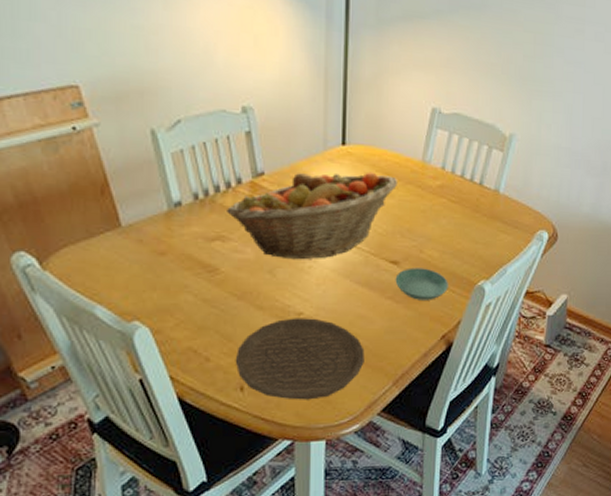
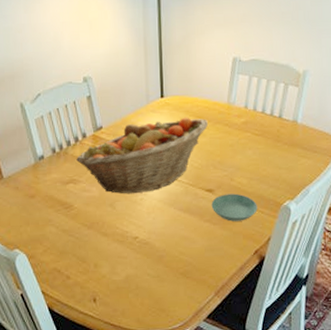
plate: present [235,318,365,400] -> none [88,241,190,309]

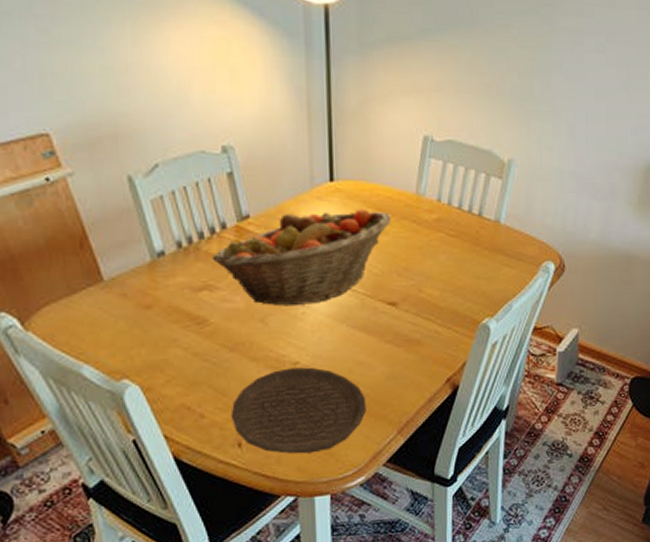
plate: none [88,241,190,309] -> present [230,367,366,454]
saucer: present [211,193,258,222] -> none [394,308,451,343]

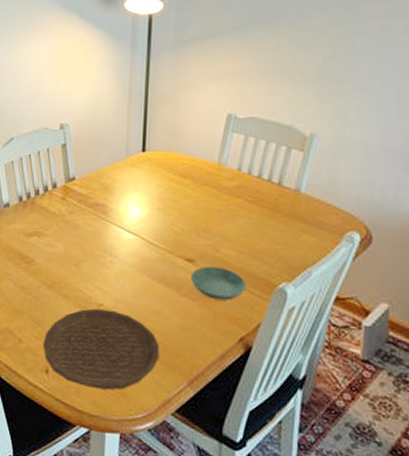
fruit basket: present [212,208,391,307] -> none [43,175,193,255]
saucer: none [394,308,451,343] -> present [190,266,246,300]

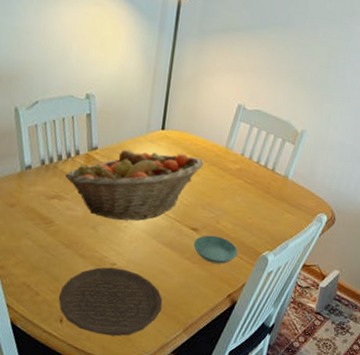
fruit basket: none [43,175,193,255] -> present [65,150,204,221]

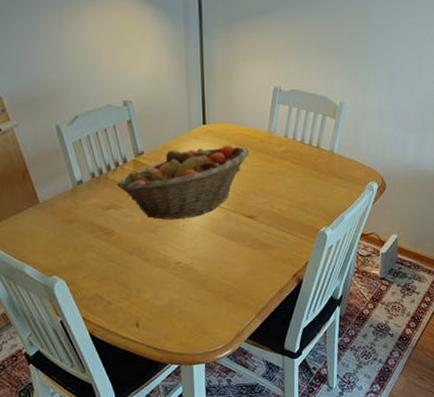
plate: present [58,267,163,337] -> none [130,266,232,332]
saucer: present [193,235,238,264] -> none [252,220,296,247]

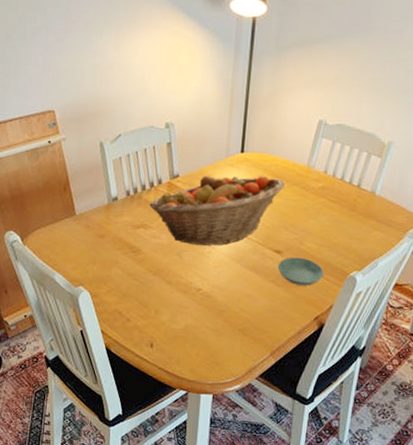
saucer: none [252,220,296,247] -> present [277,257,324,286]

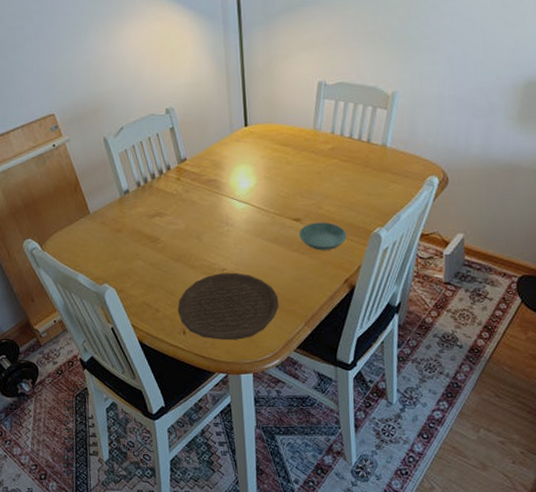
plate: none [148,292,249,360] -> present [177,272,279,341]
fruit basket: present [149,175,285,246] -> none [161,145,294,226]

